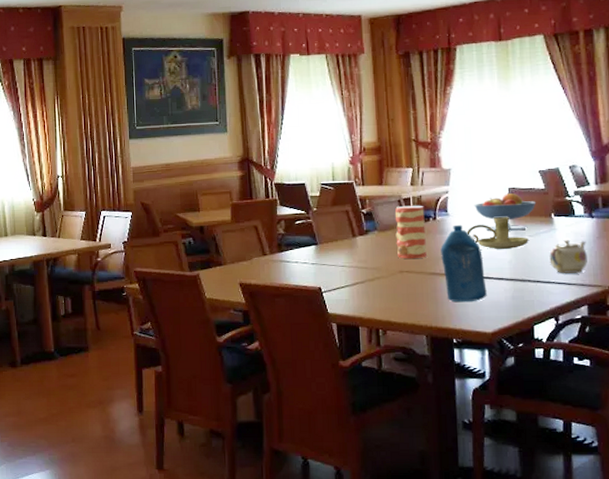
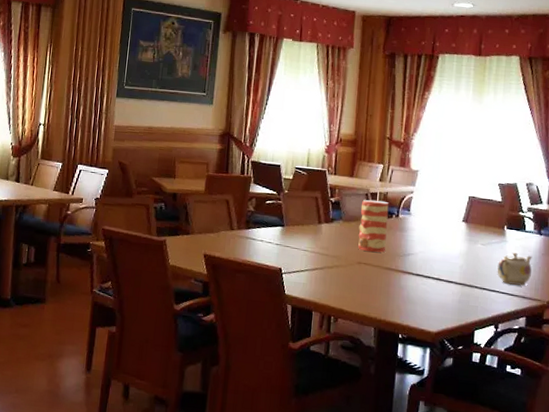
bottle: present [441,224,487,302] -> none [398,224,437,301]
candle holder: present [467,217,529,249] -> none [425,222,481,255]
fruit bowl: present [474,193,537,231] -> none [435,201,492,238]

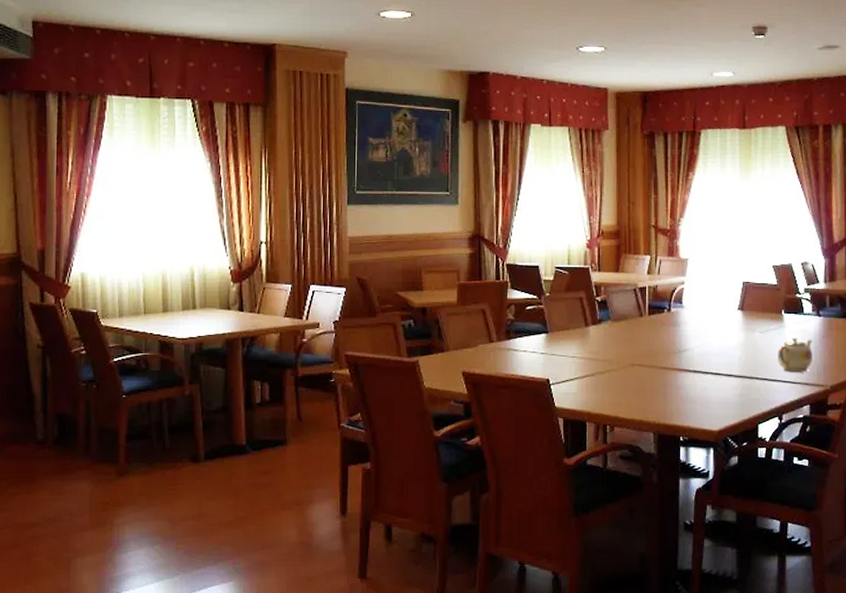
vase: present [358,199,389,253] -> none [629,295,659,352]

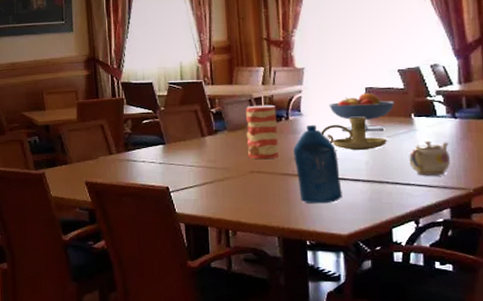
vase: none [629,295,659,352] -> present [245,104,279,160]
bottle: none [673,317,716,399] -> present [293,124,342,204]
candle holder: none [700,312,759,345] -> present [321,117,387,150]
fruit bowl: none [708,288,768,327] -> present [328,93,395,132]

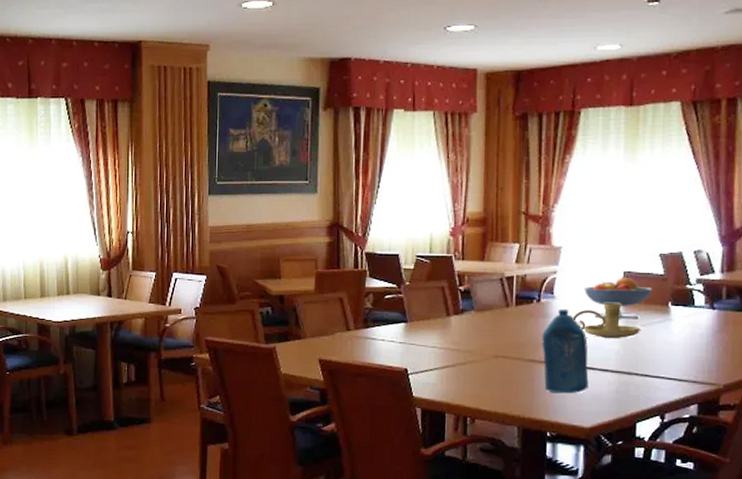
vase: present [245,104,279,160] -> none [494,284,528,344]
teapot: present [409,140,450,176] -> none [661,331,704,369]

